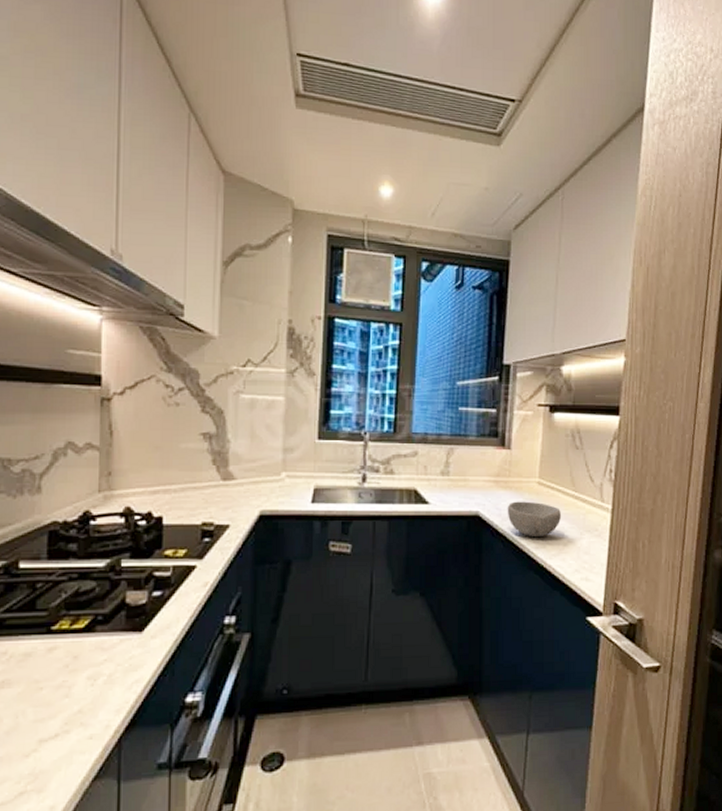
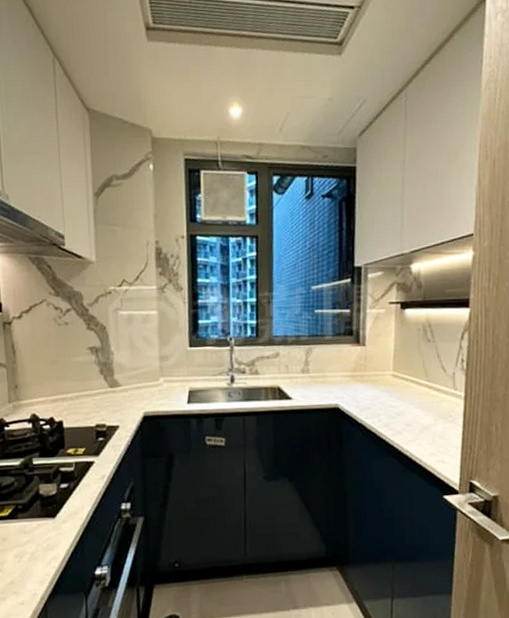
bowl: present [507,501,561,538] -> none [364,392,416,426]

